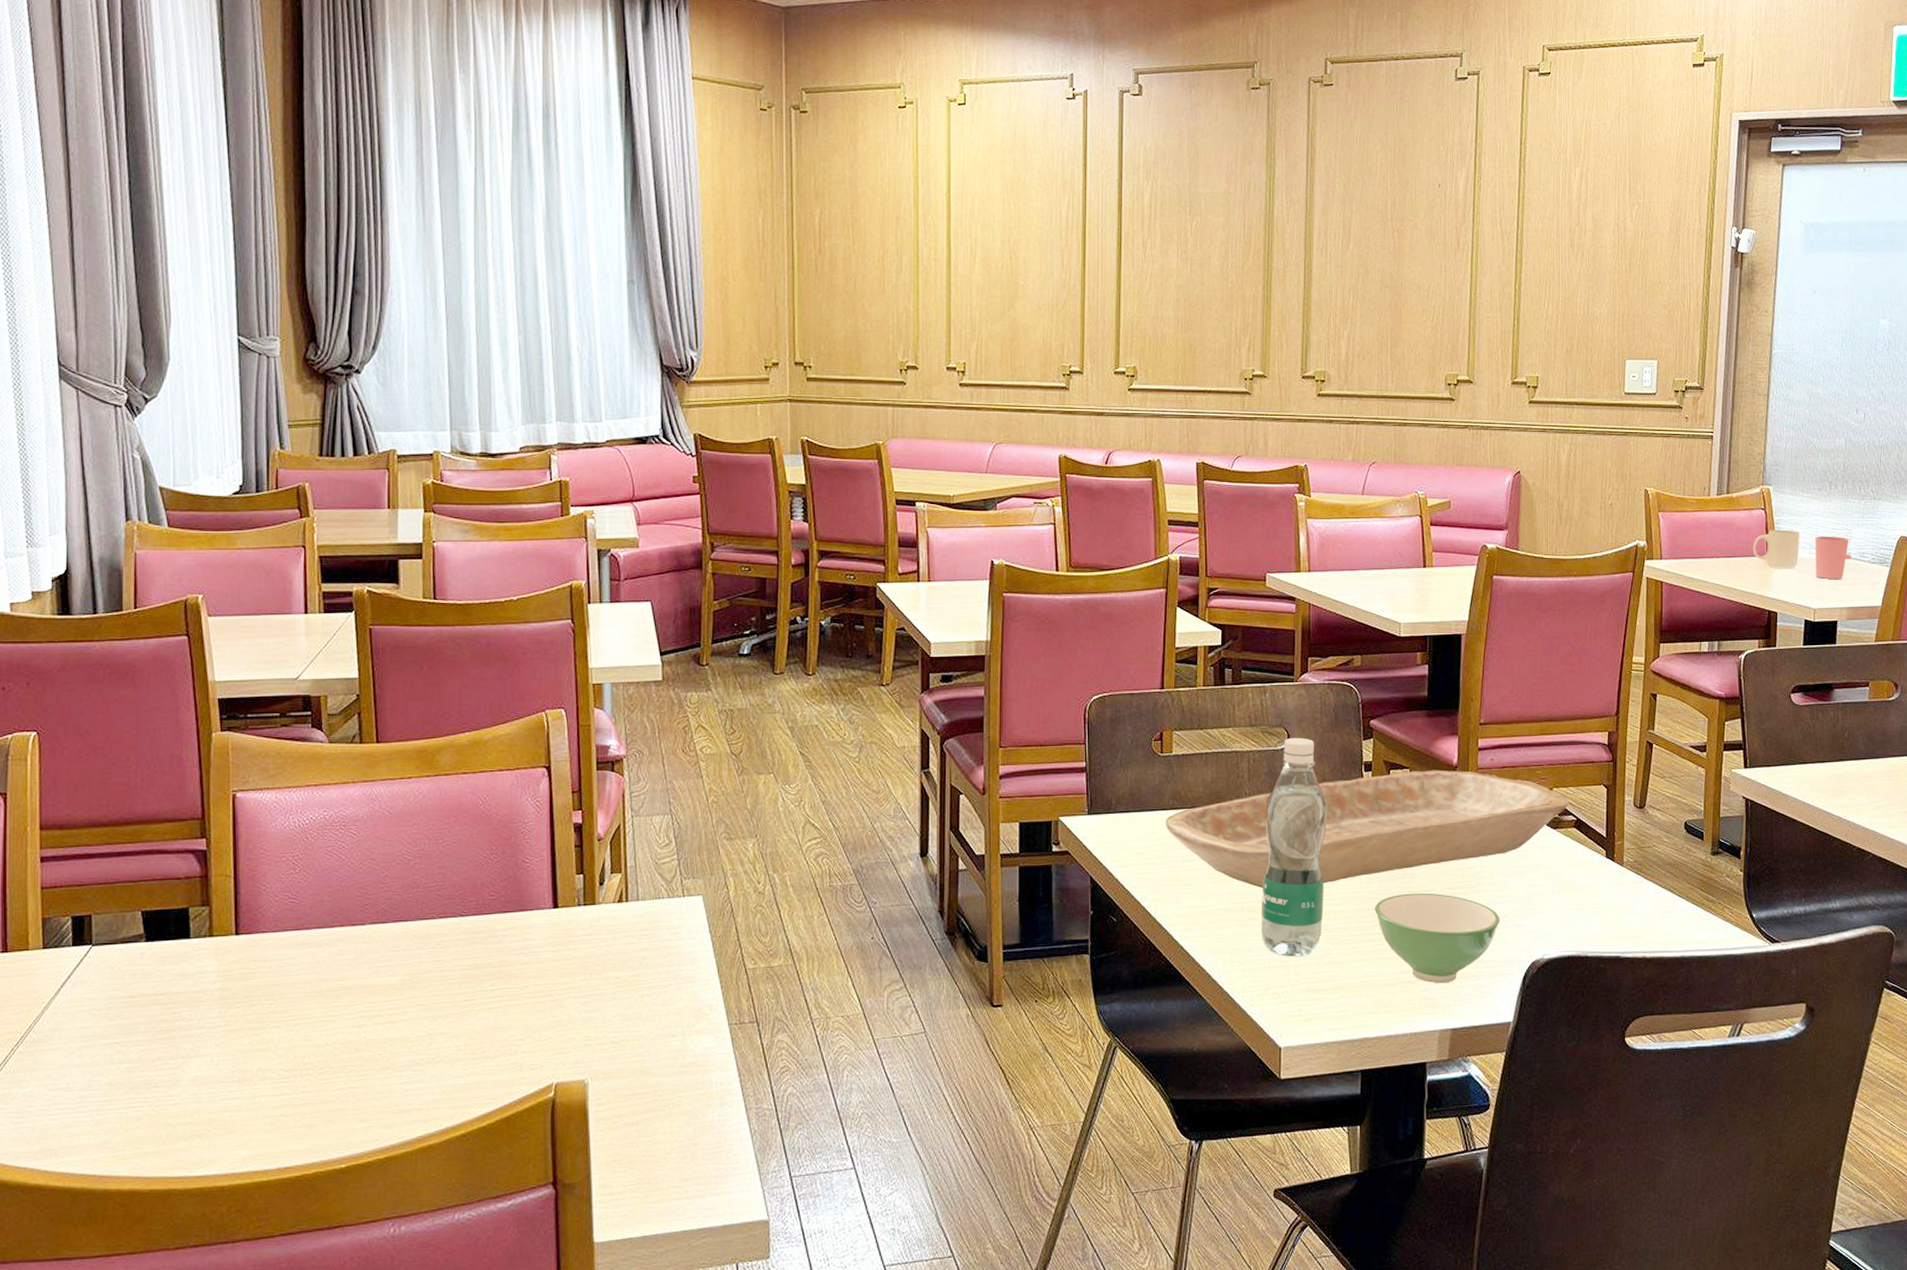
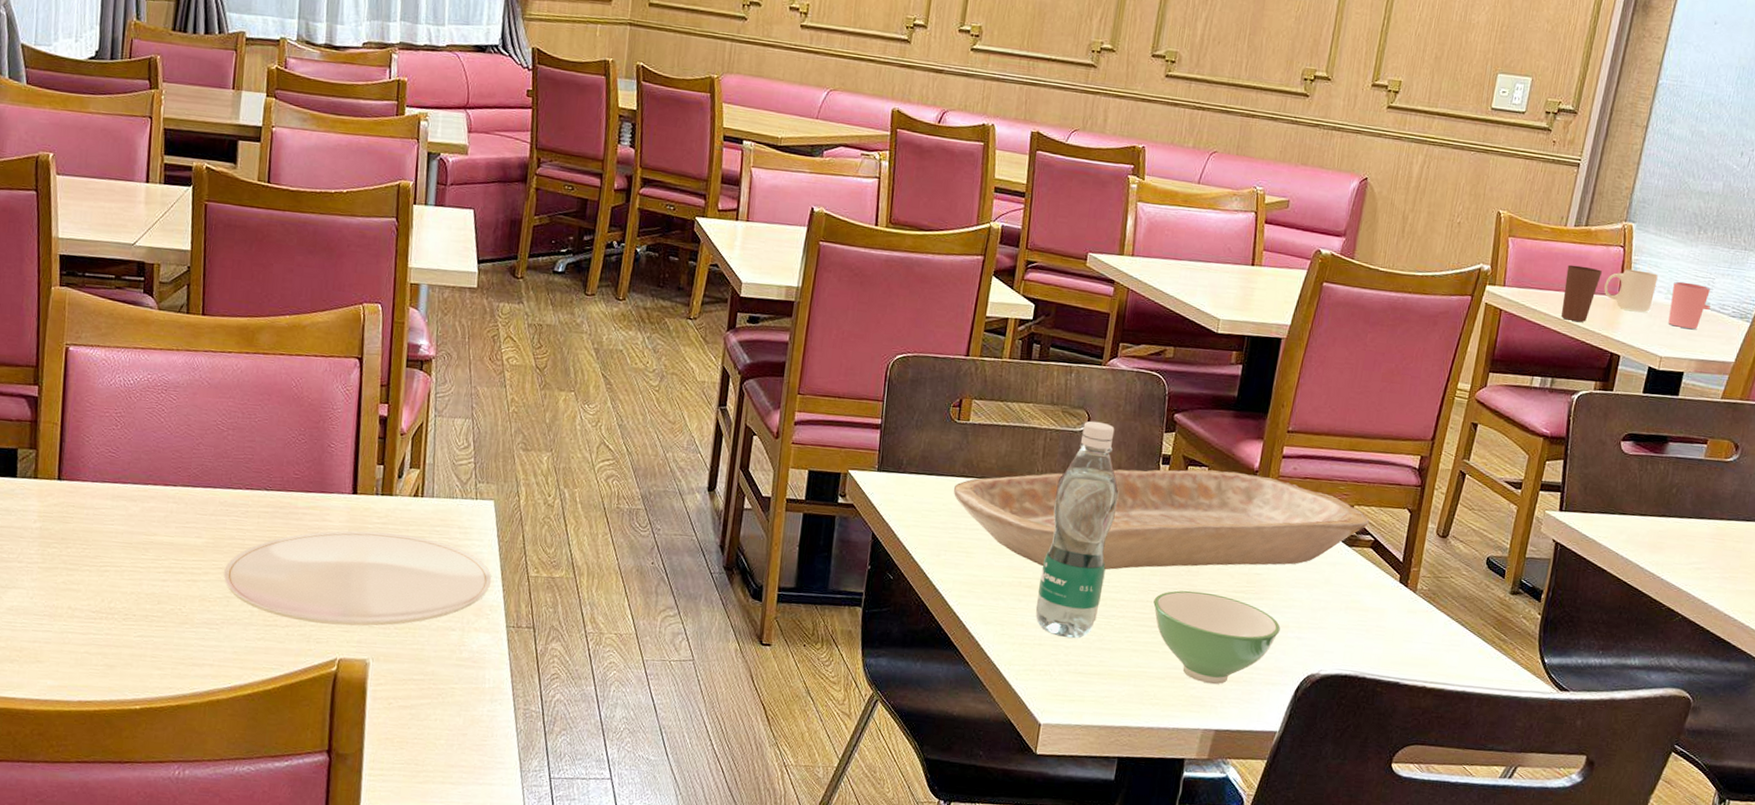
plate: none [423,943,708,1049] -> present [223,530,492,627]
cup: none [1716,532,1748,584] -> present [1561,264,1602,322]

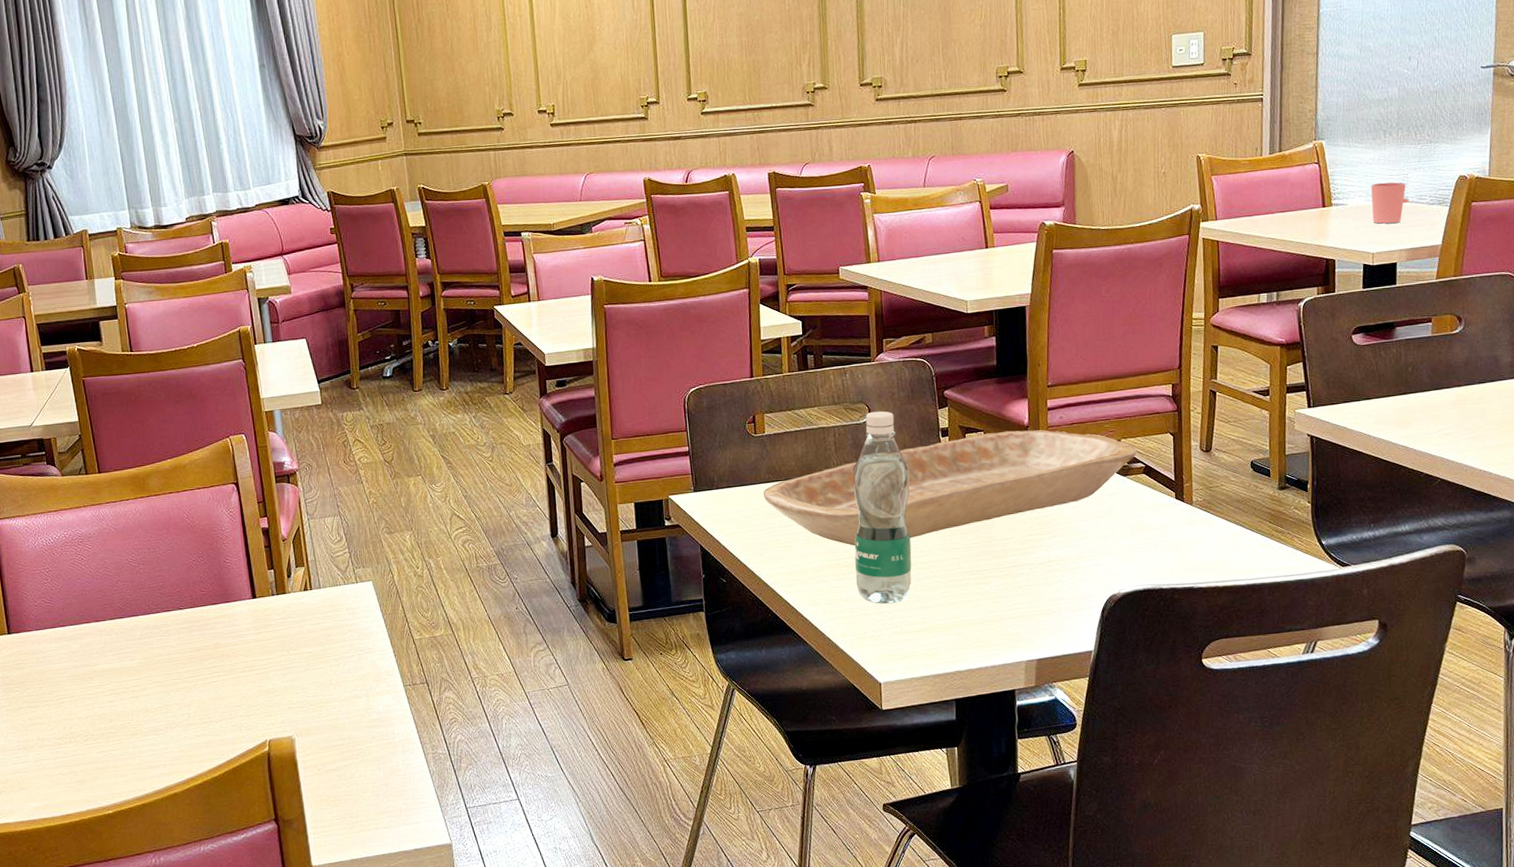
plate: present [223,530,492,627] -> none [158,624,384,714]
bowl: present [1153,590,1281,685] -> none [959,541,1077,620]
cup: present [1561,264,1602,322] -> none [1270,187,1303,238]
cup: present [1604,269,1658,313] -> none [1308,180,1356,219]

